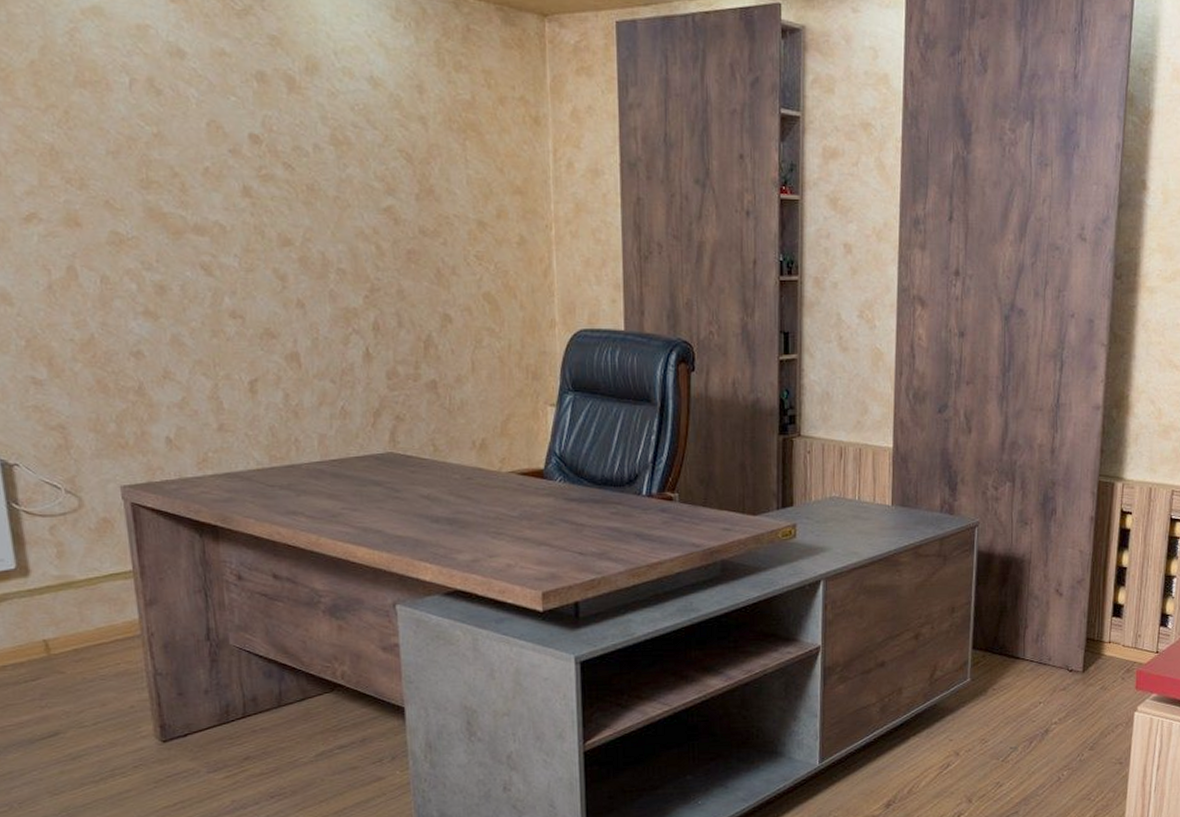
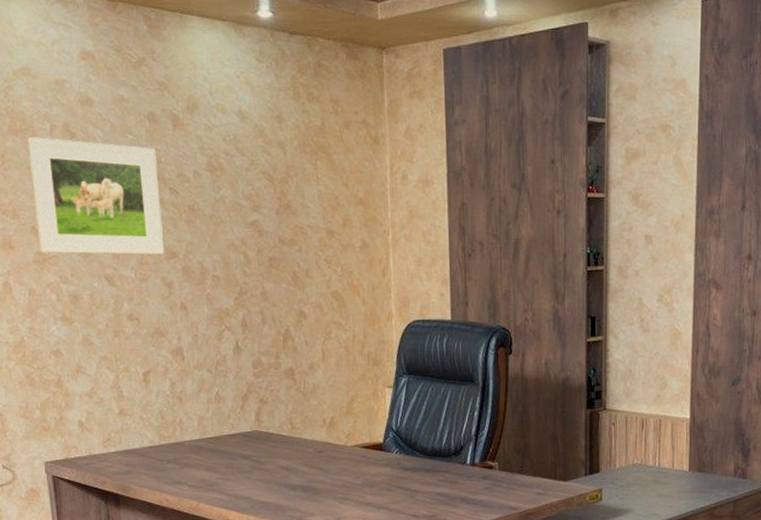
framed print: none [99,91,276,240] -> present [27,137,164,255]

